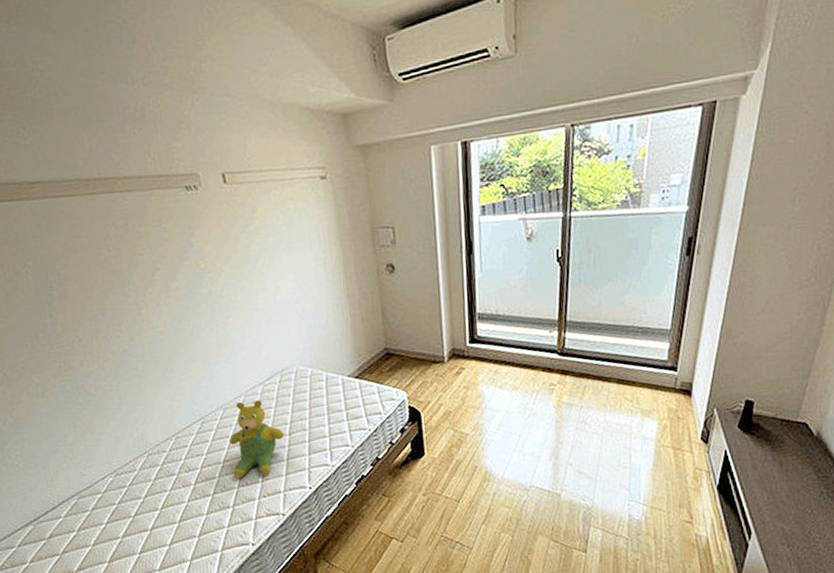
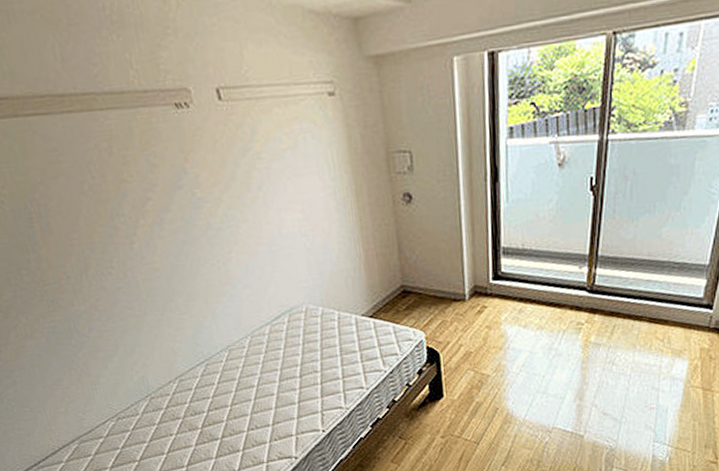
teddy bear: present [229,399,284,479] -> none [236,340,295,422]

